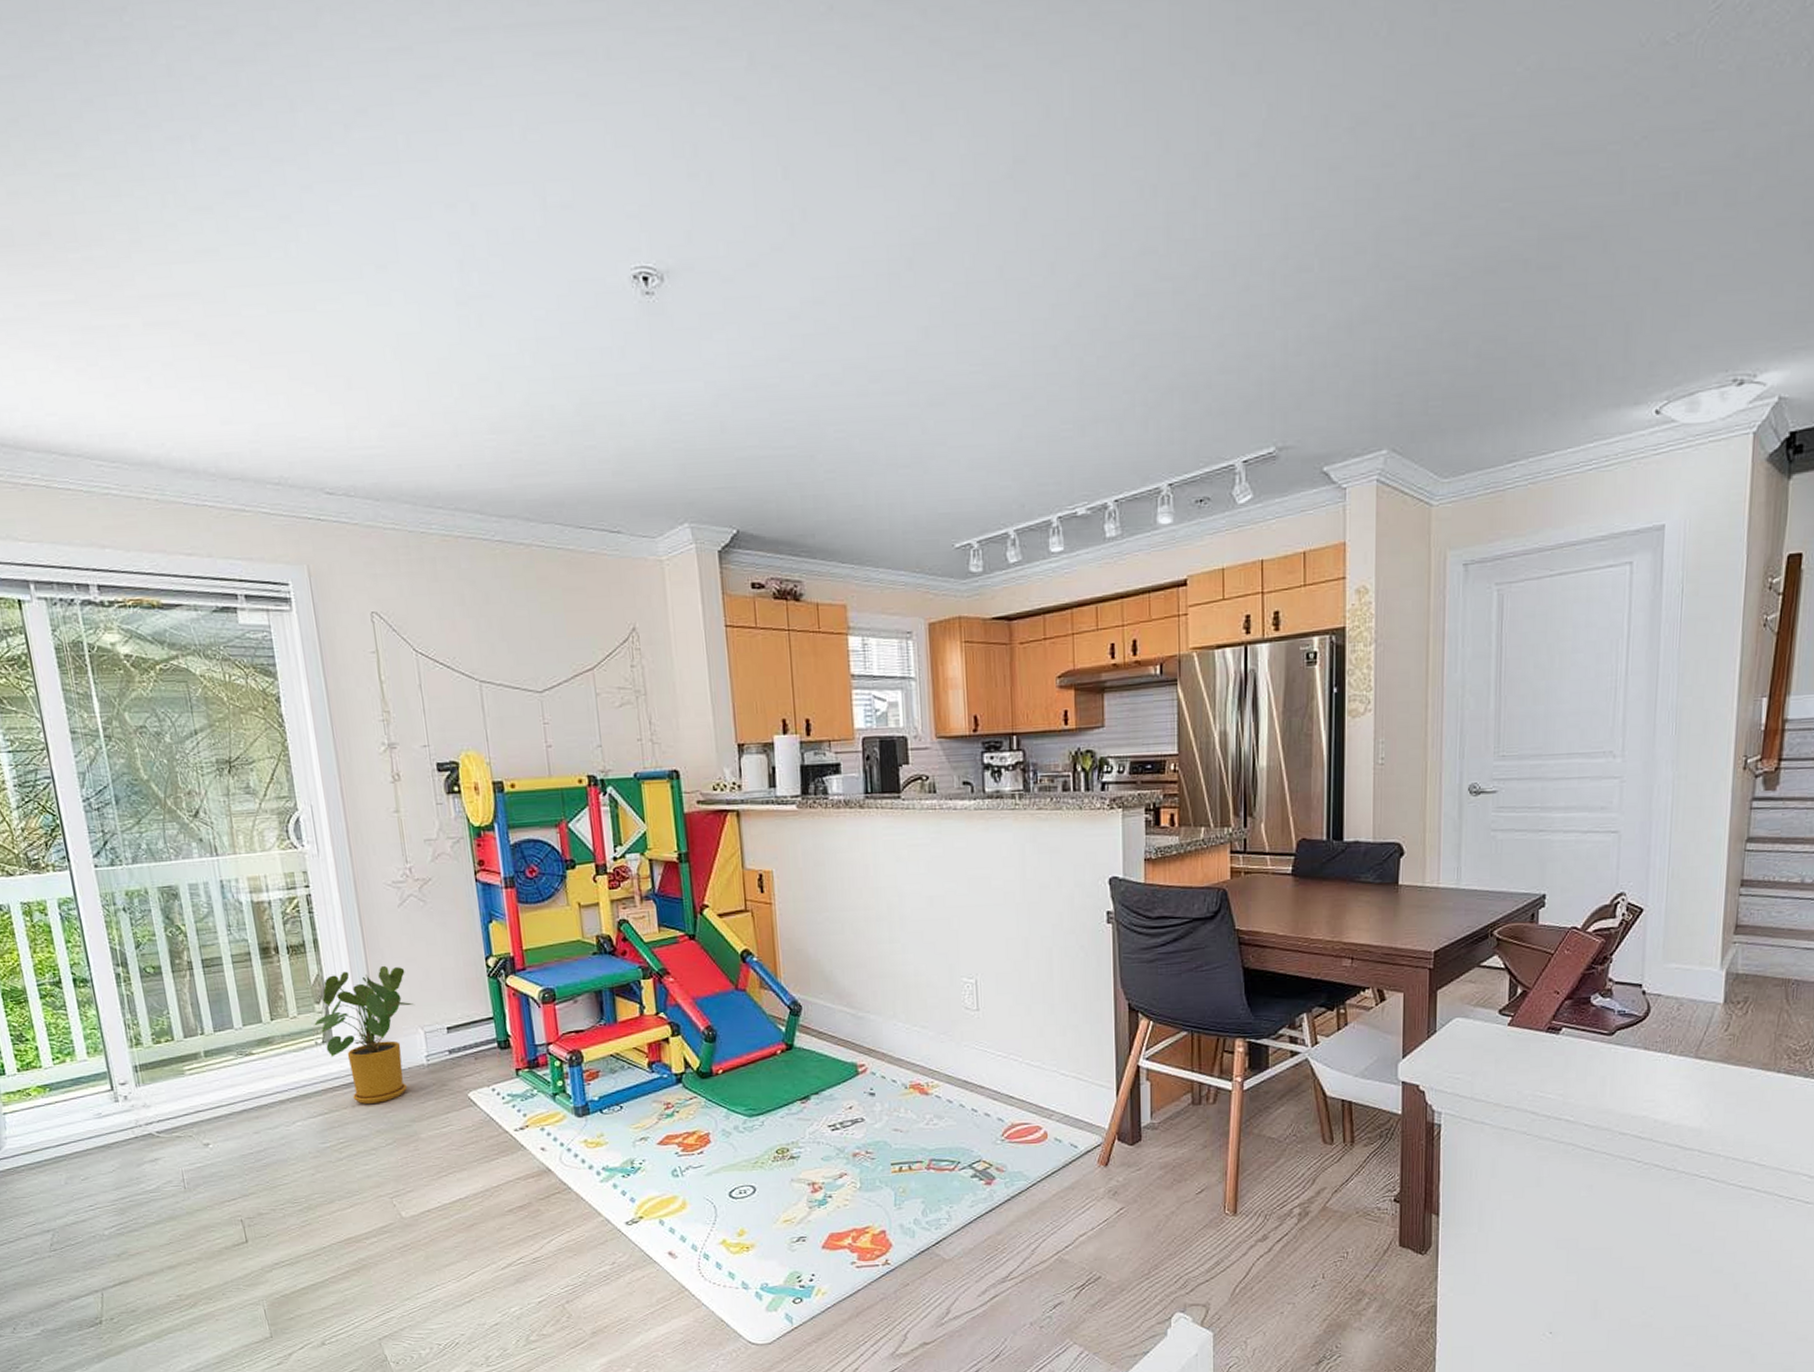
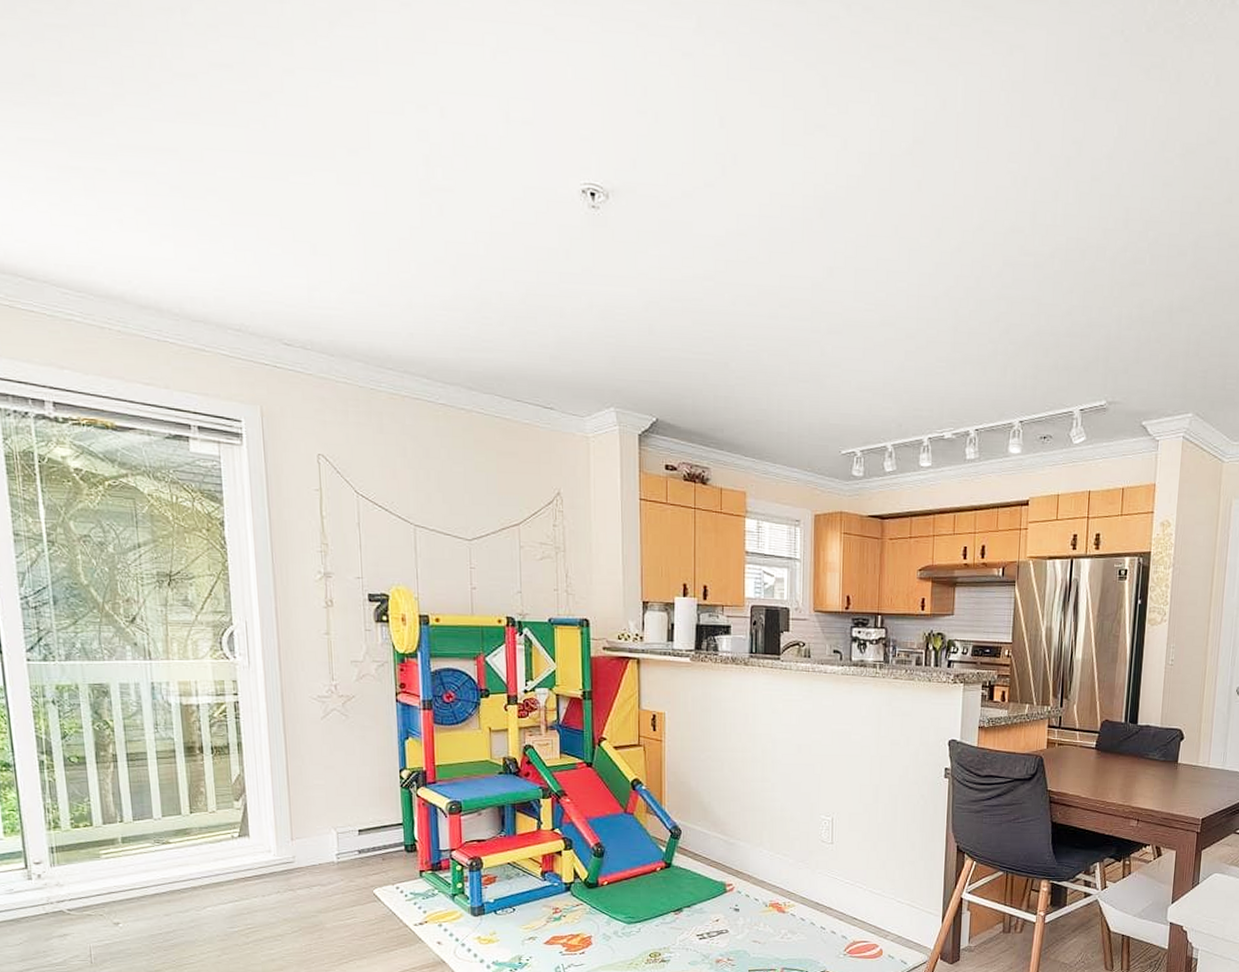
house plant: present [313,965,415,1104] -> none [231,770,330,894]

